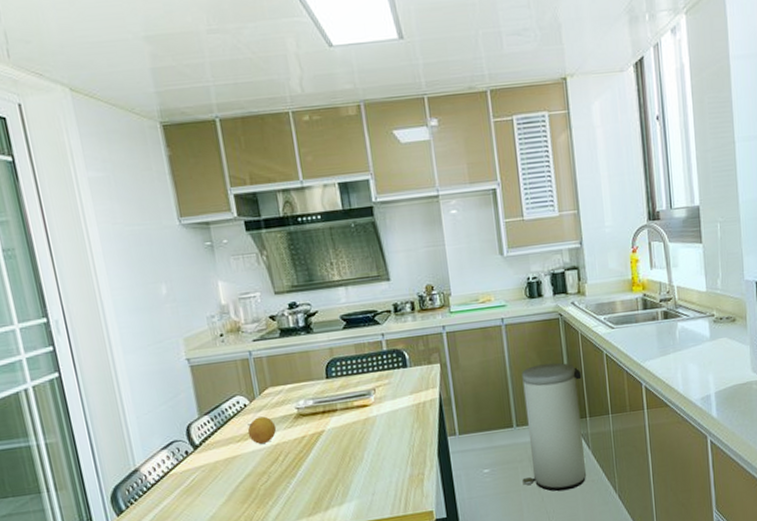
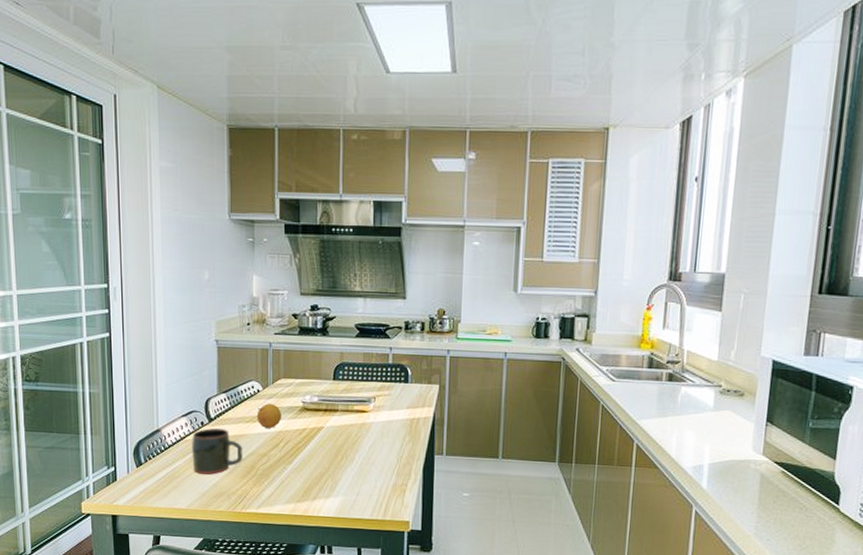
mug: none [177,454,240,509] -> present [192,428,243,475]
pedal bin: present [522,362,587,491] -> none [499,403,574,530]

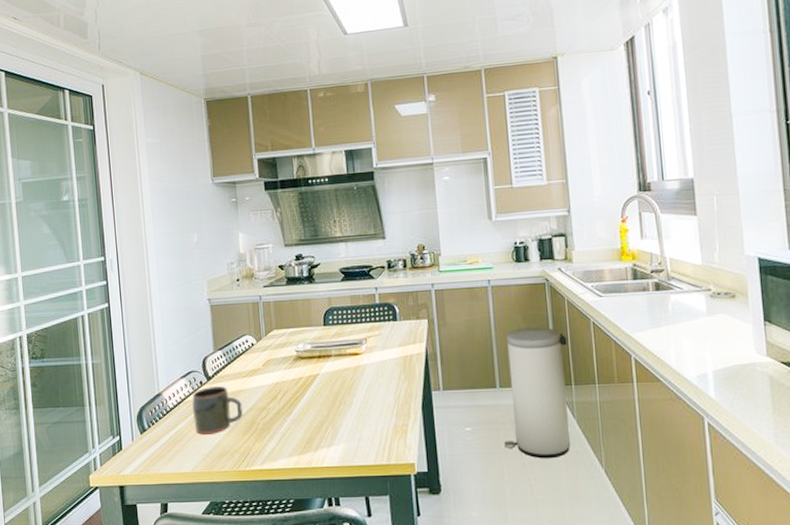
fruit: present [257,403,282,429] -> none [253,356,278,382]
pedal bin: none [499,403,574,530] -> present [504,327,571,459]

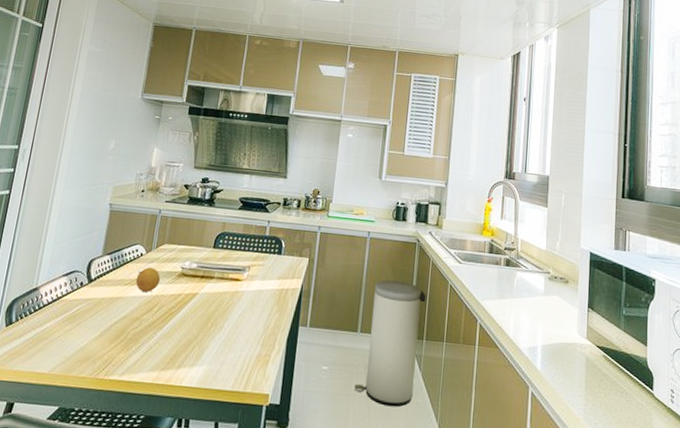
mug: present [192,386,243,435] -> none [63,289,117,337]
fruit: none [253,356,278,382] -> present [135,267,161,293]

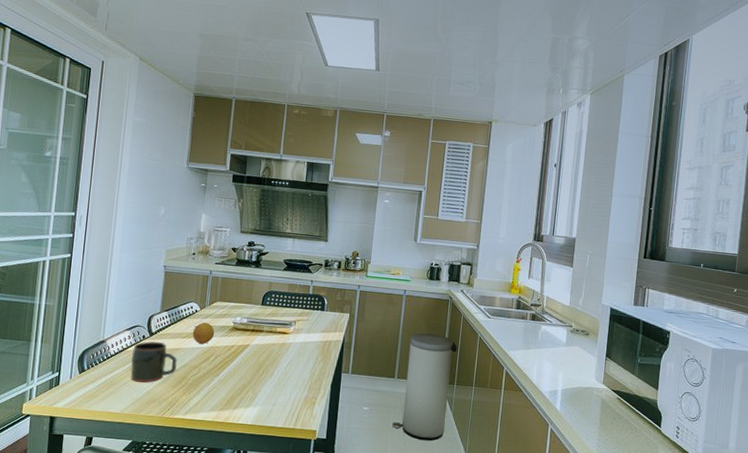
mug: none [63,289,117,337] -> present [130,341,177,383]

